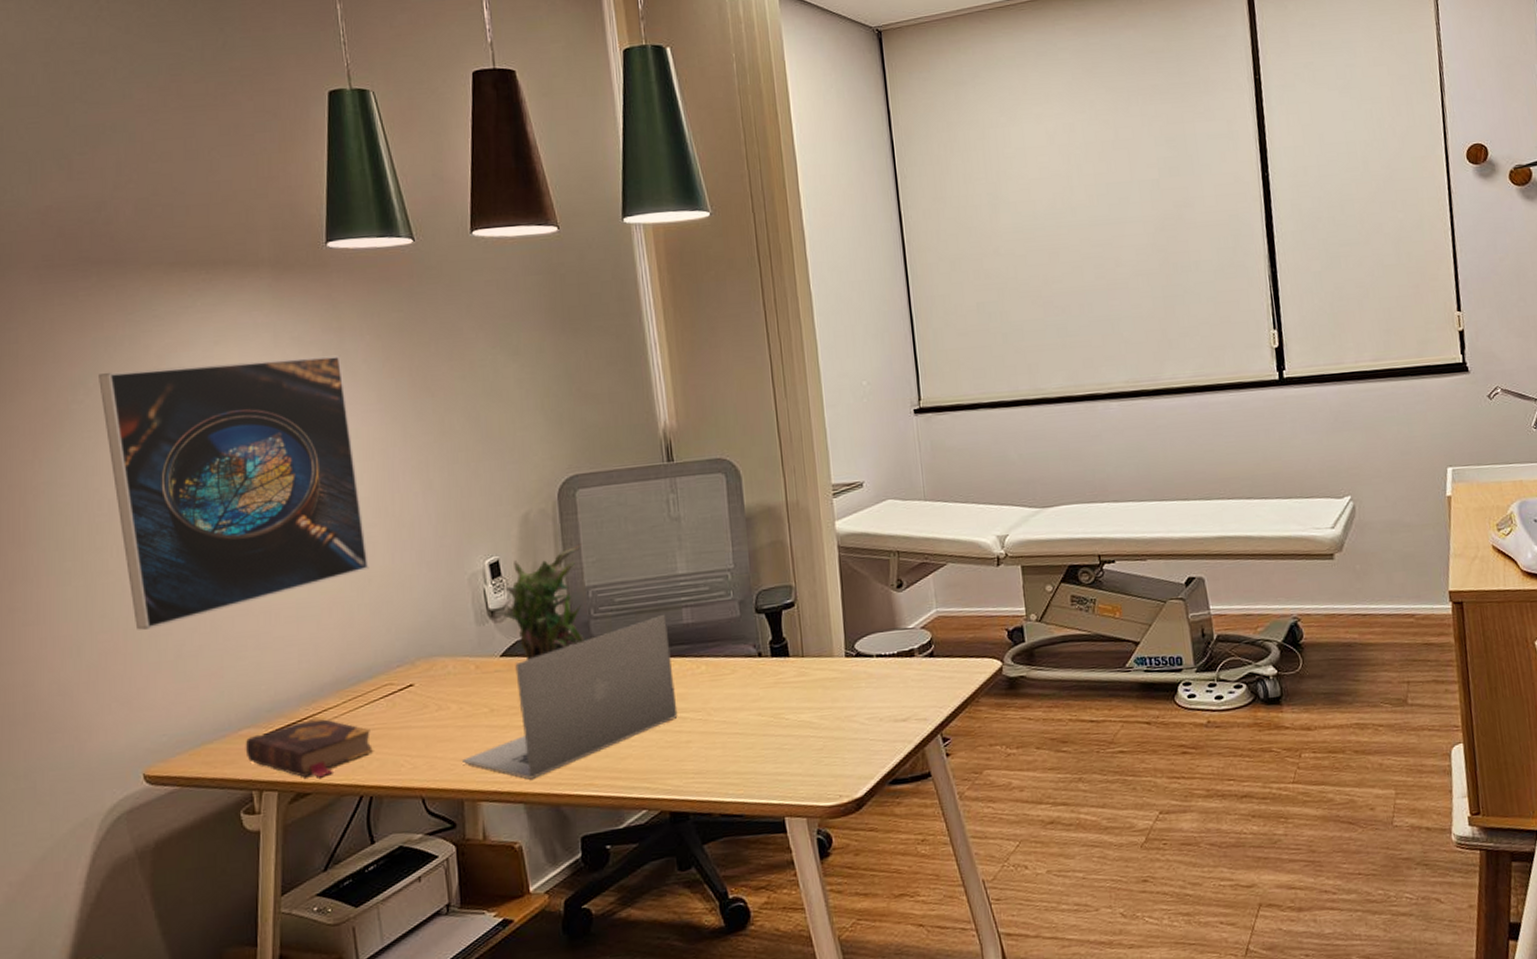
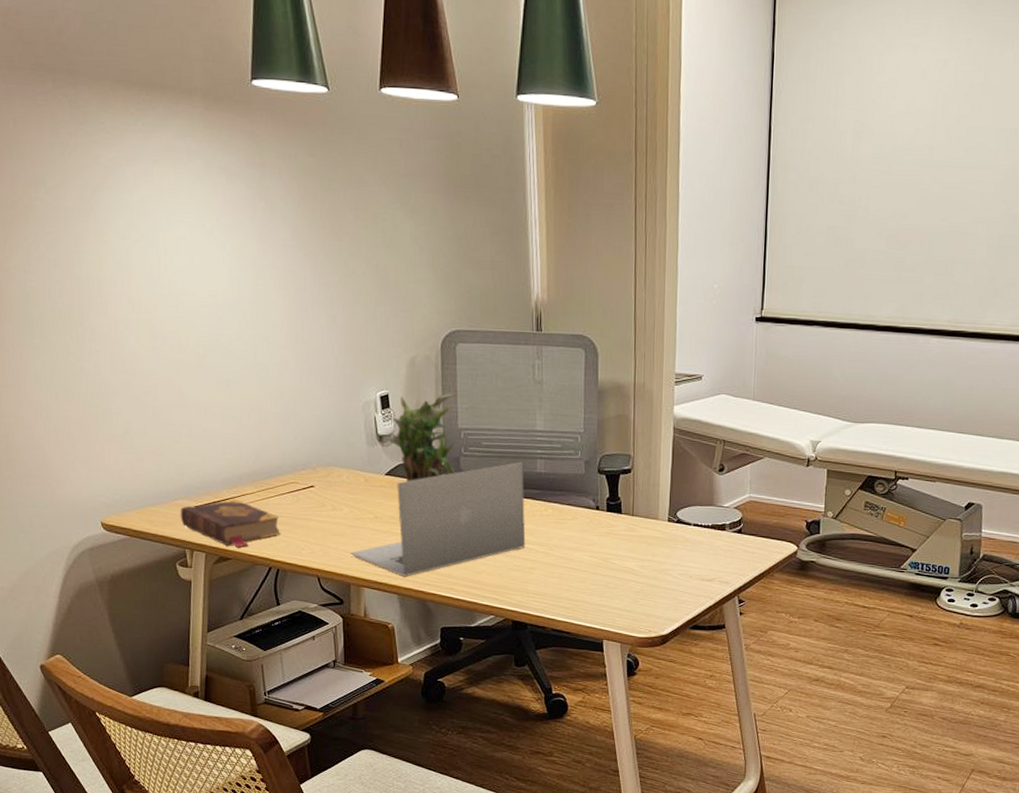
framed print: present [99,355,369,630] -> none [56,176,281,406]

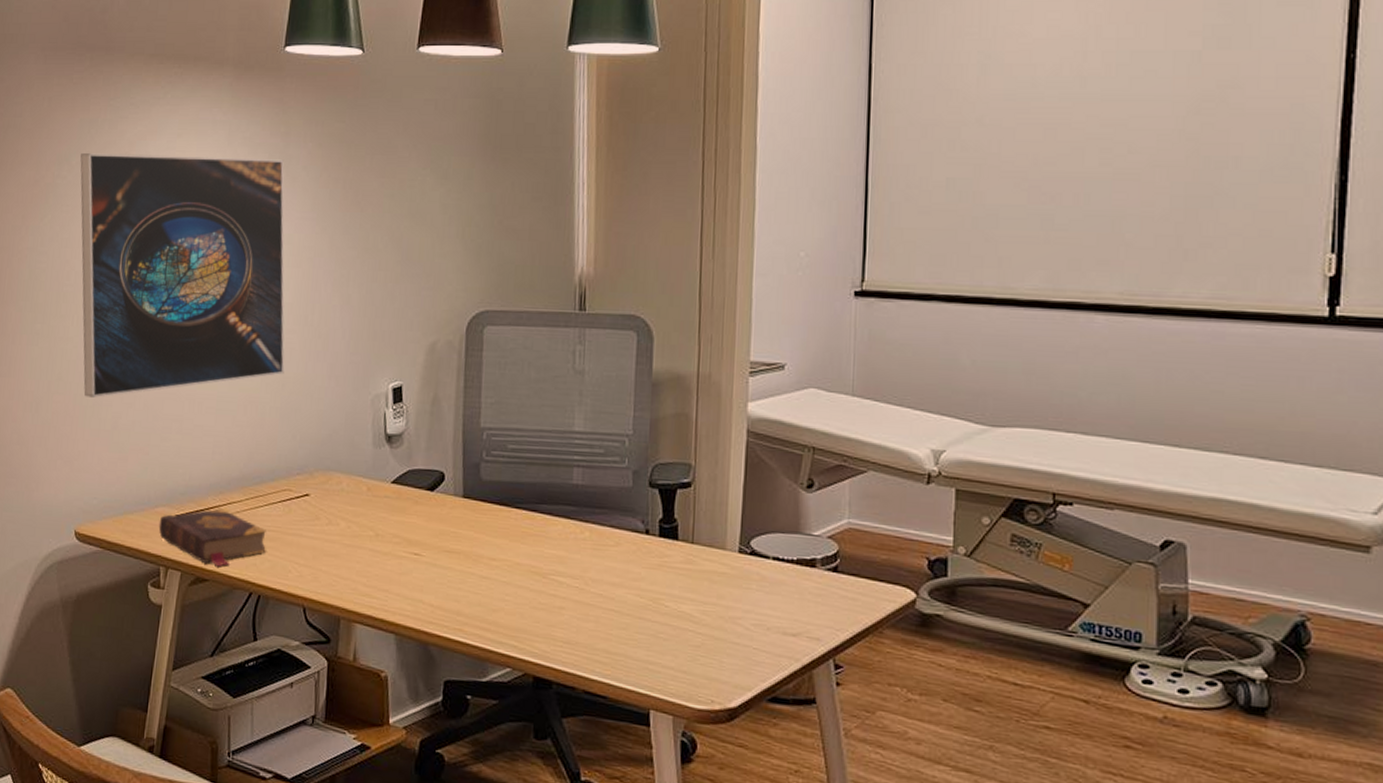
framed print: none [56,176,281,406] -> present [80,153,285,398]
laptop: present [351,461,526,577] -> none [344,470,557,612]
potted plant: present [389,391,459,482] -> none [399,382,484,492]

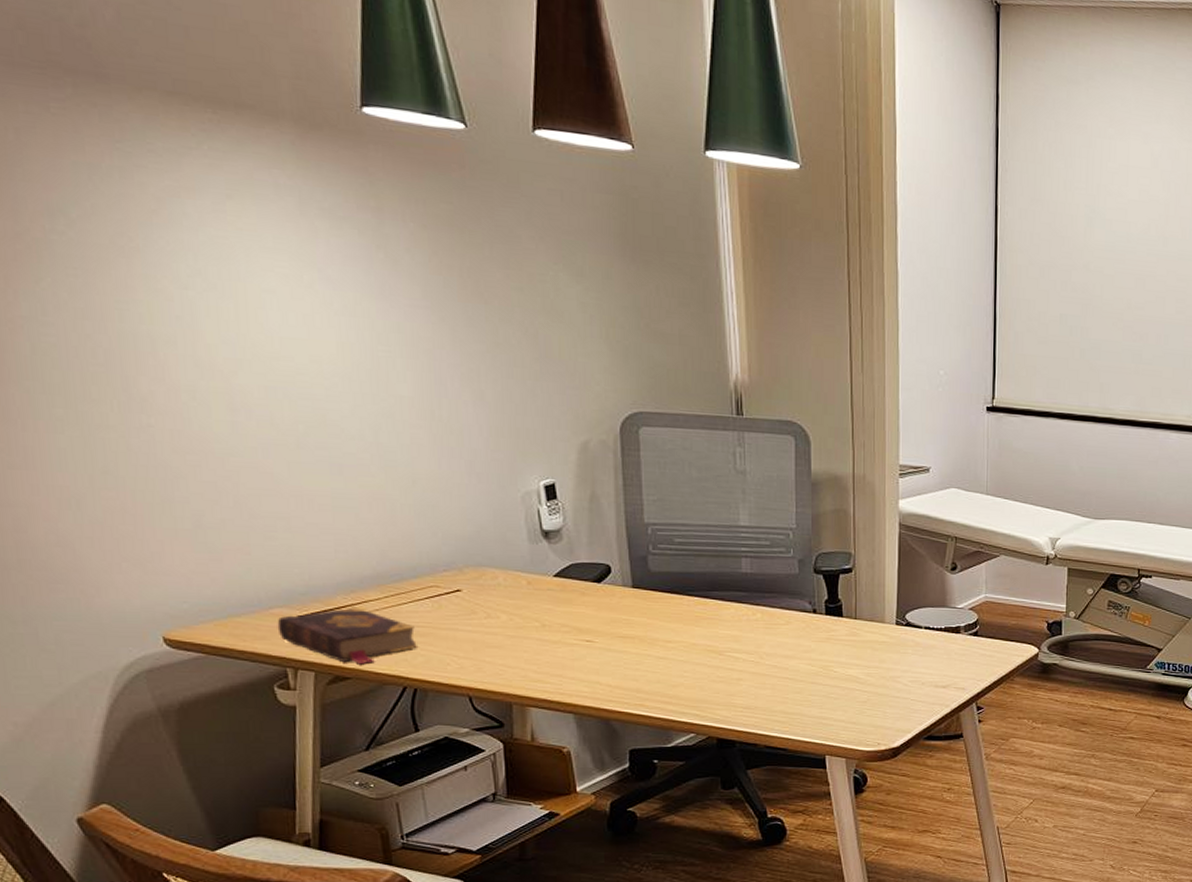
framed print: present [80,153,285,398] -> none [83,205,413,494]

